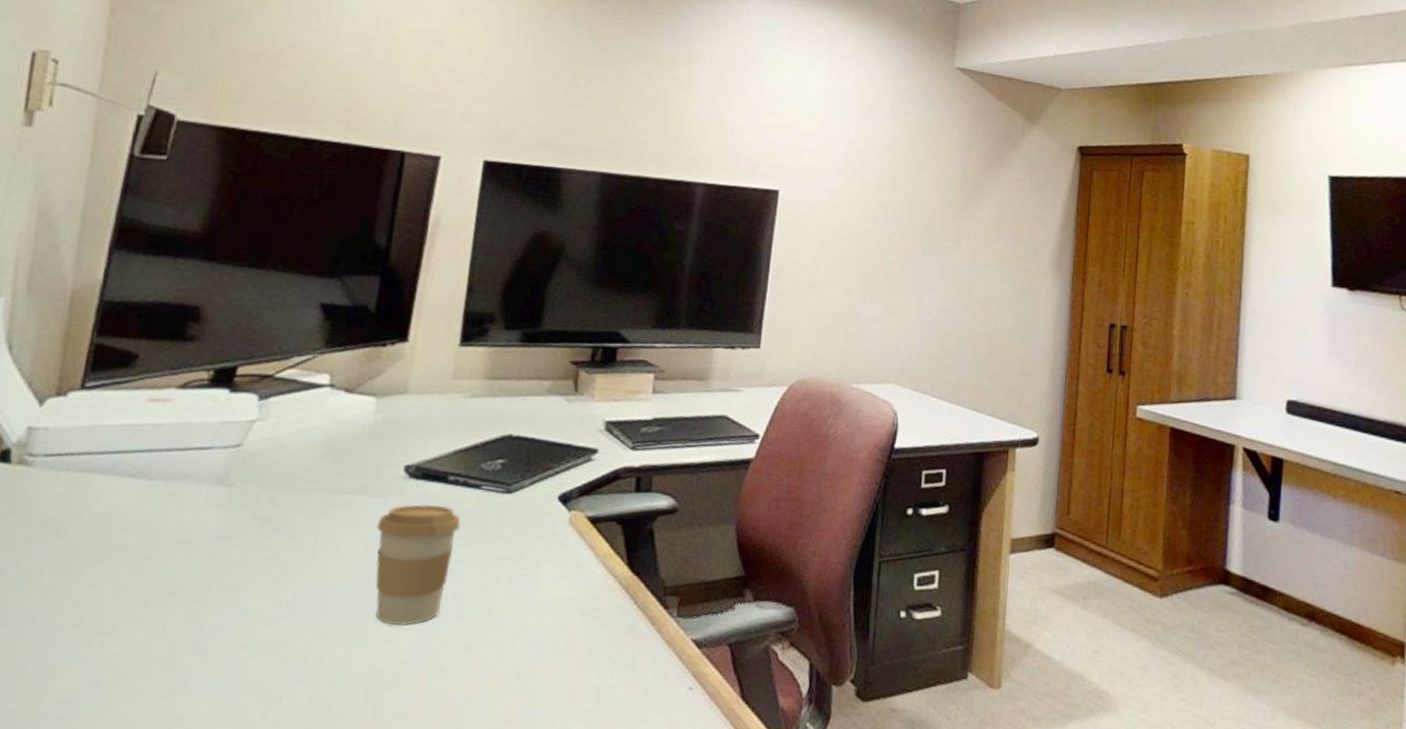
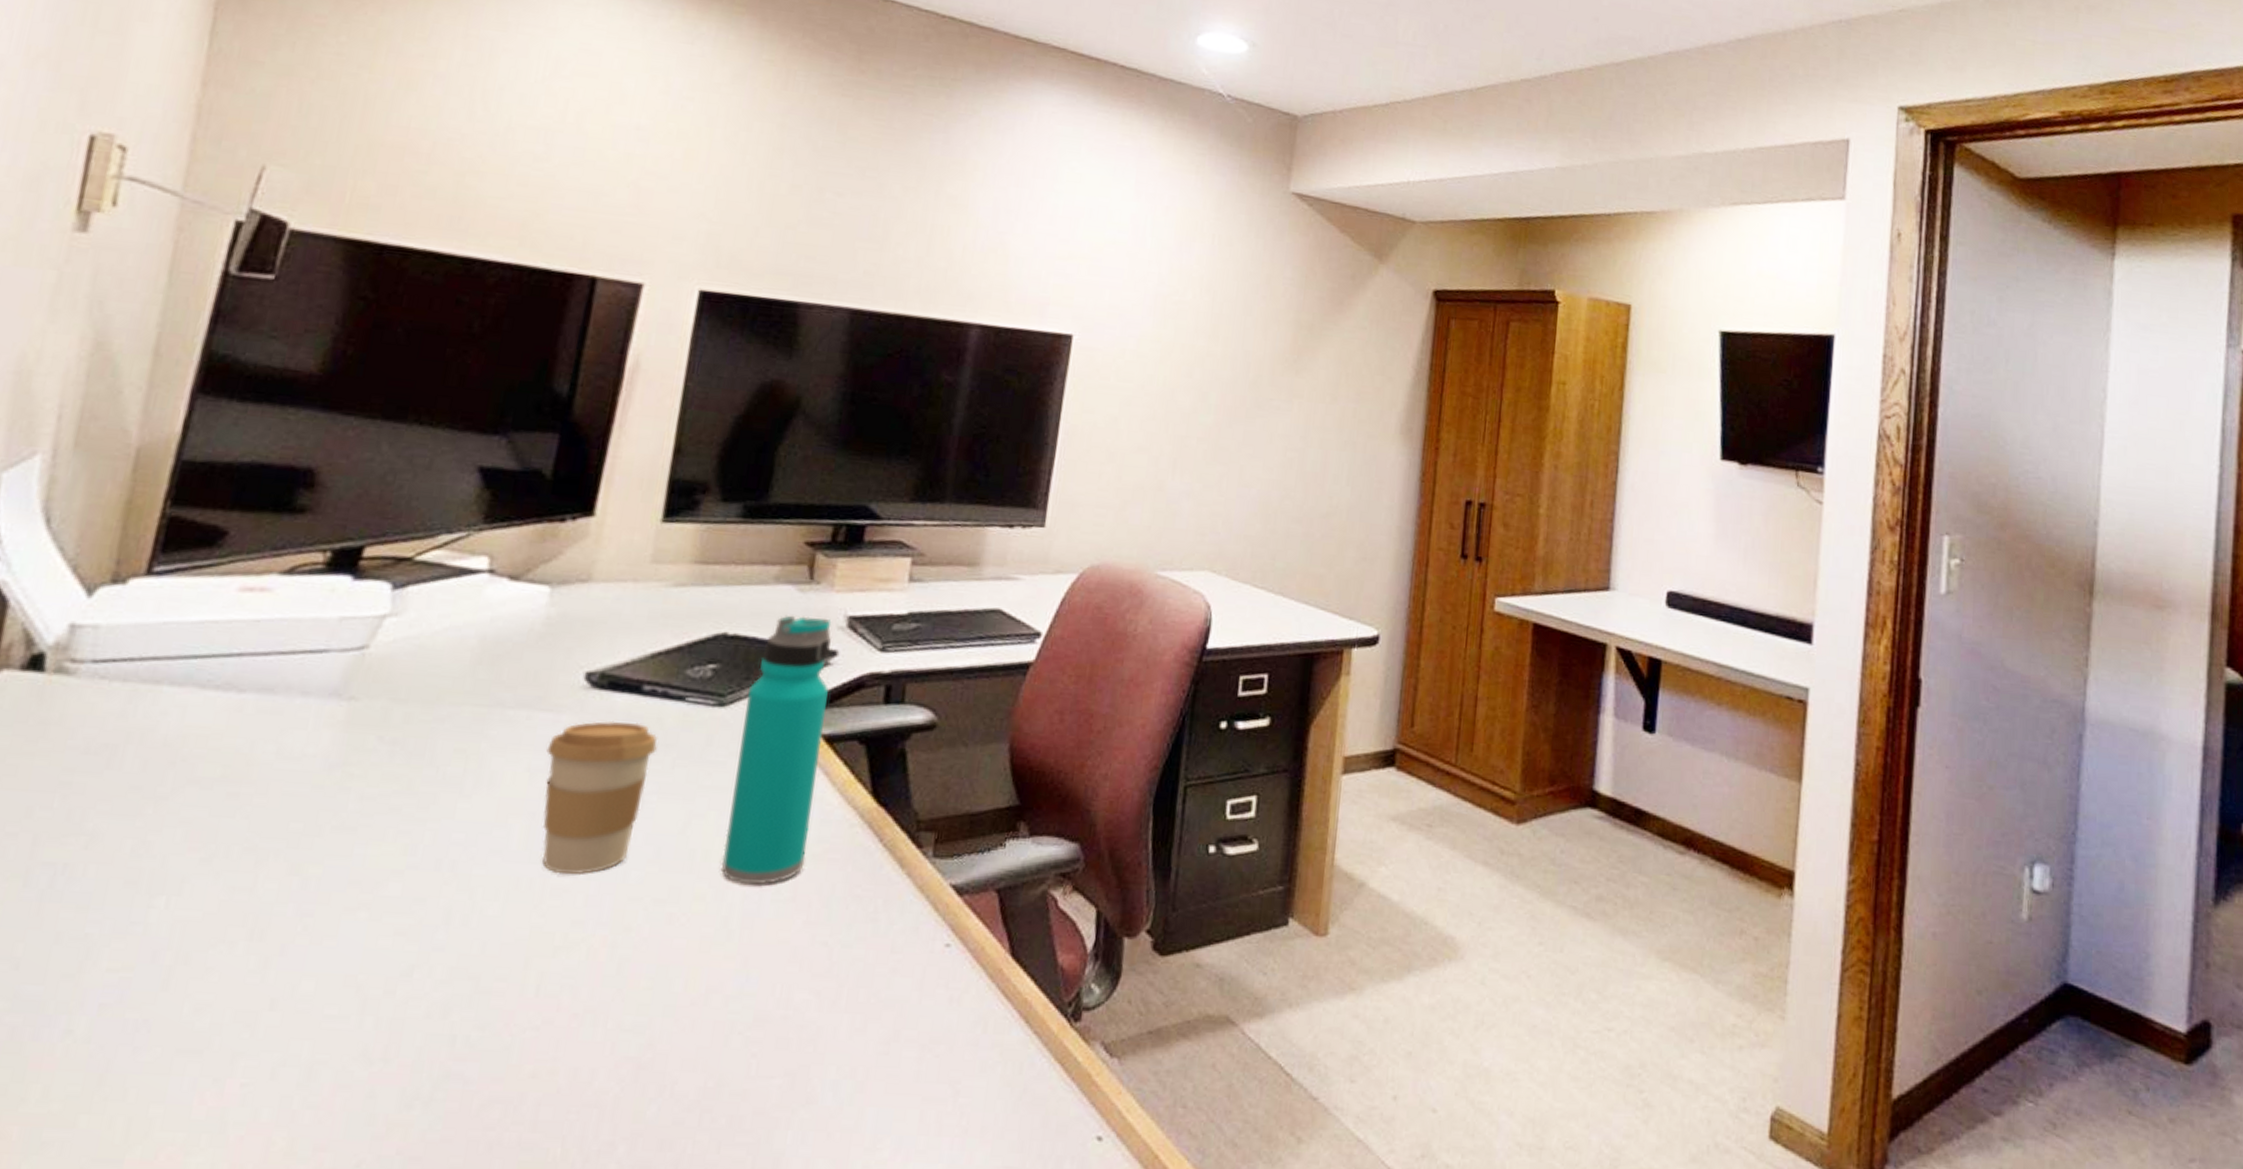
water bottle: none [511,420,593,636] -> present [720,614,832,885]

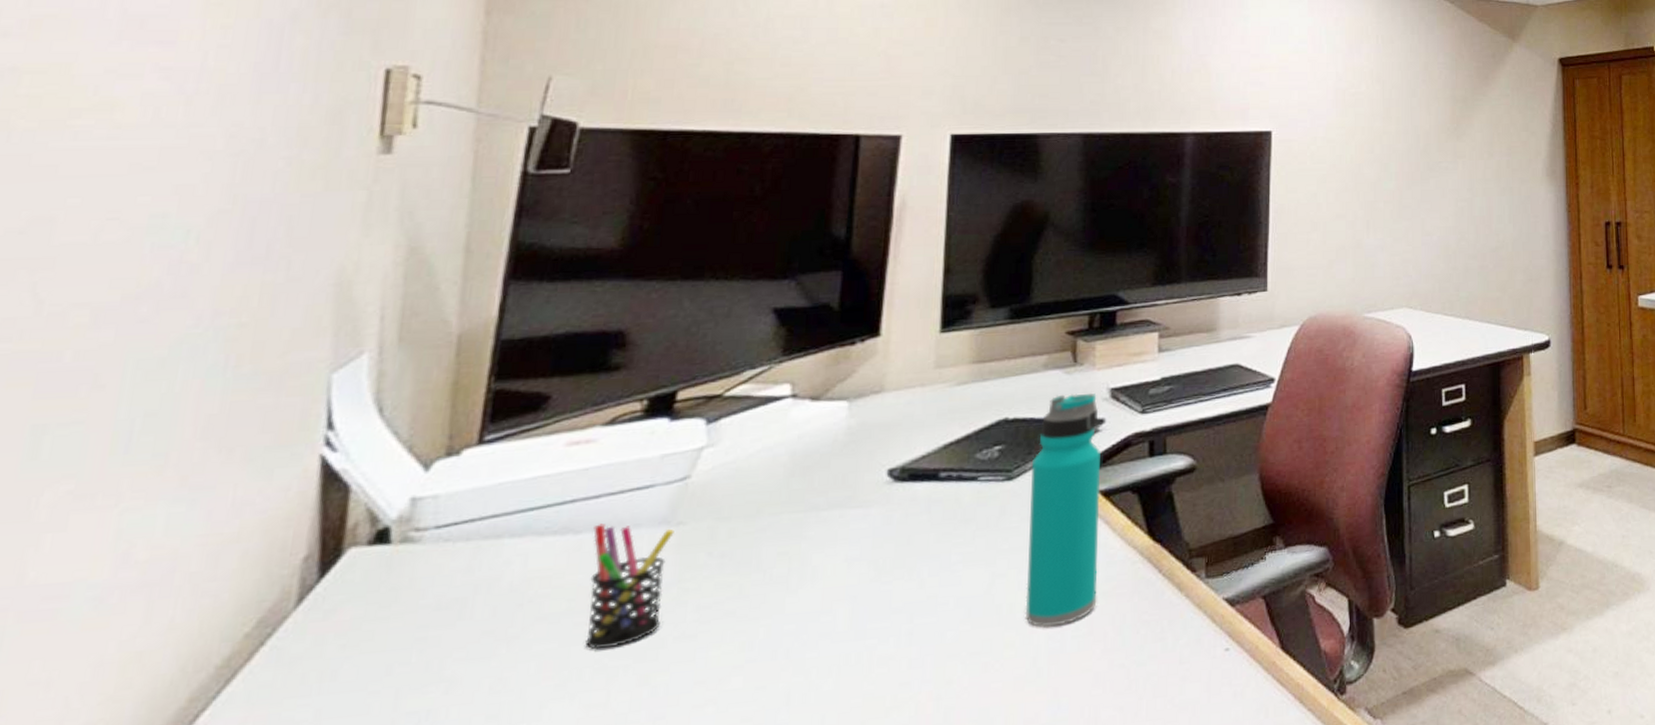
pen holder: none [237,685,345,827] -> present [585,523,674,649]
coffee cup: present [542,720,658,875] -> none [860,505,958,646]

